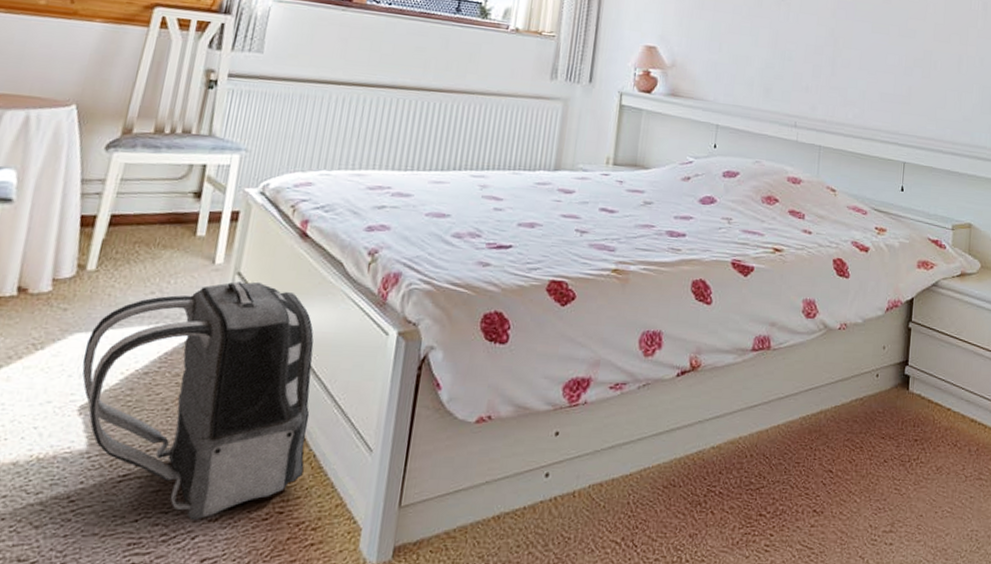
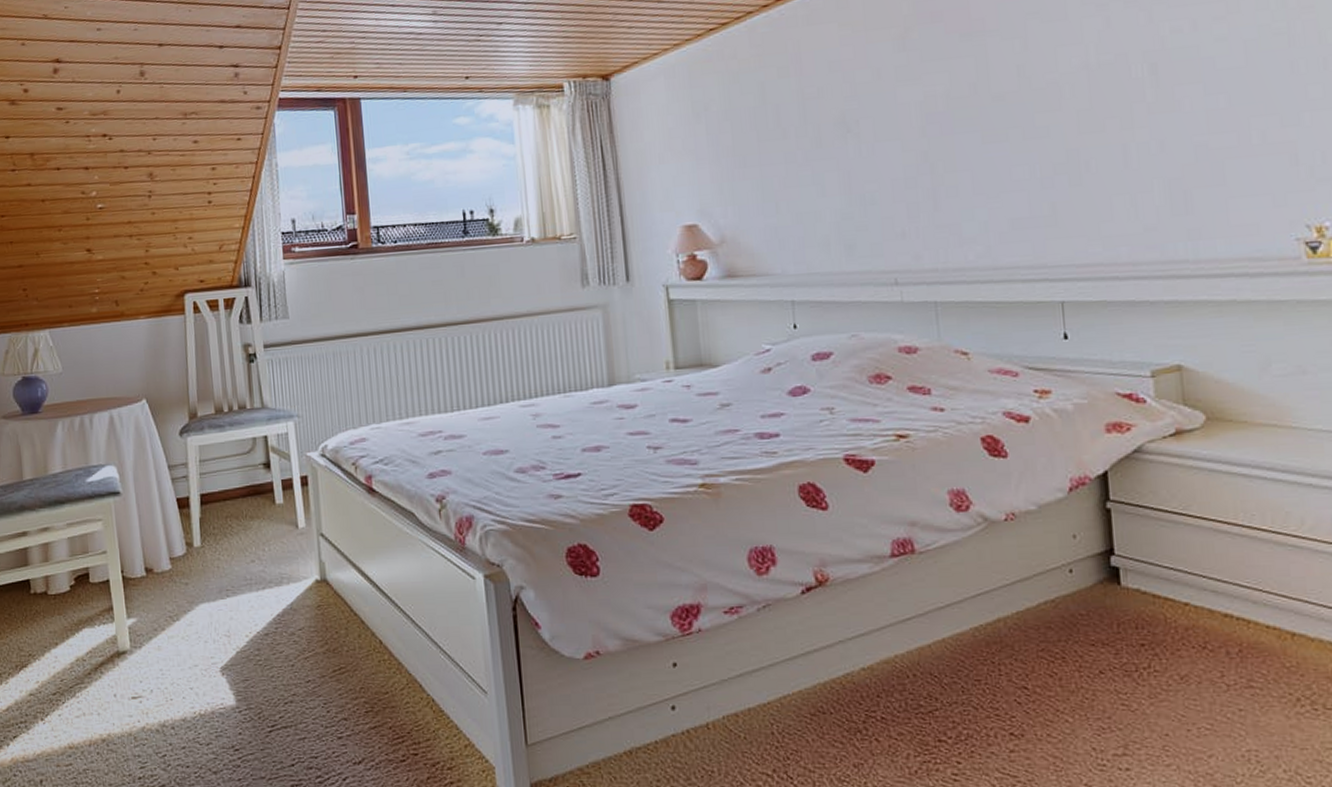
backpack: present [82,281,314,521] -> none [211,540,427,764]

